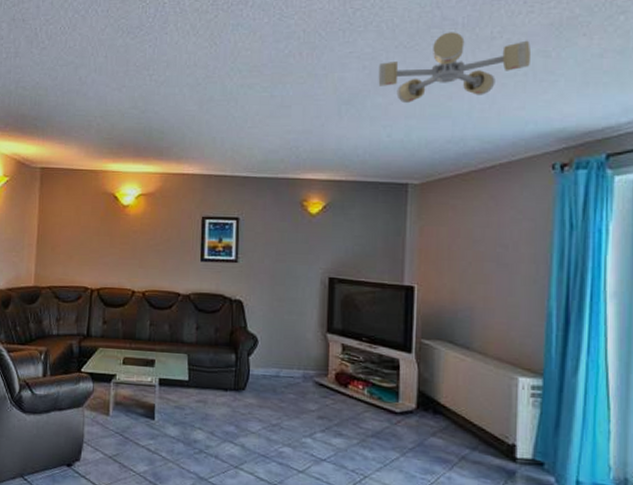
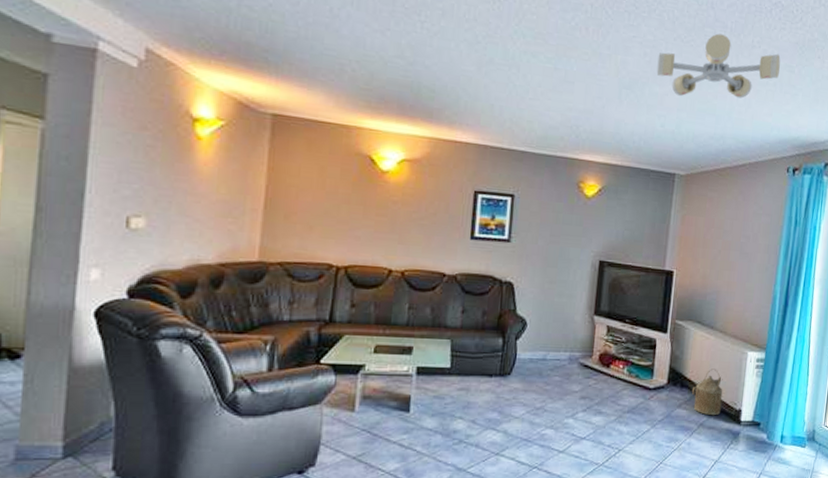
watering can: none [447,394,489,449] -> present [691,368,723,416]

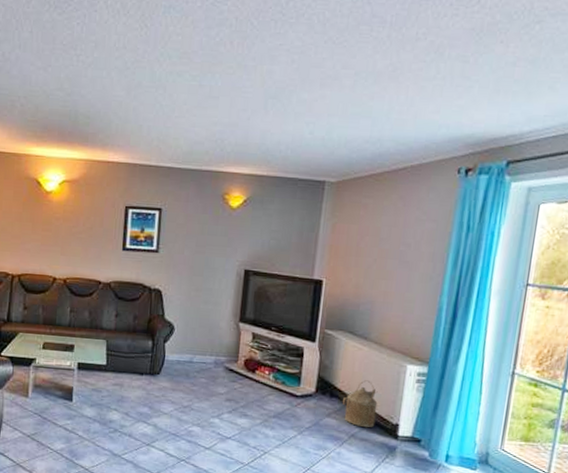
ceiling light: present [656,33,781,99] -> none [305,30,452,102]

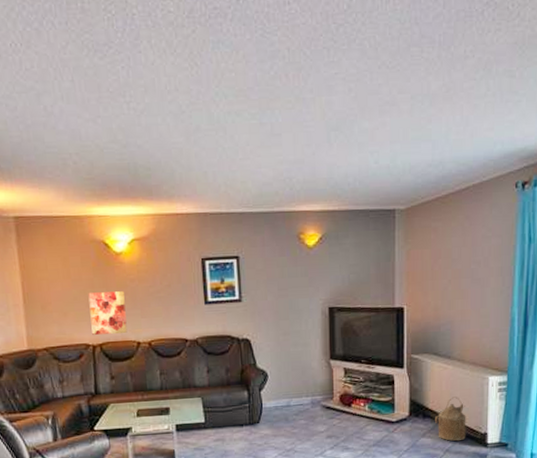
wall art: none [13,226,48,267] -> present [88,291,128,335]

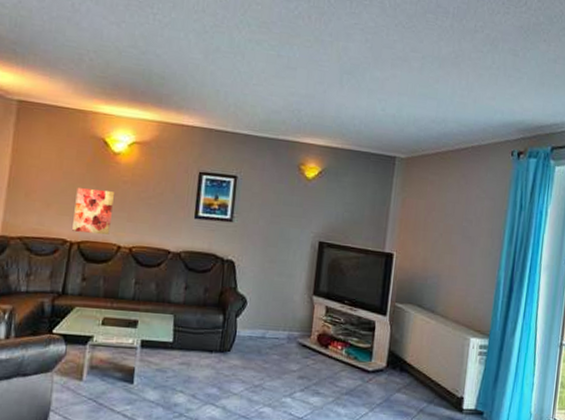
watering can: present [434,396,466,442] -> none [411,353,444,402]

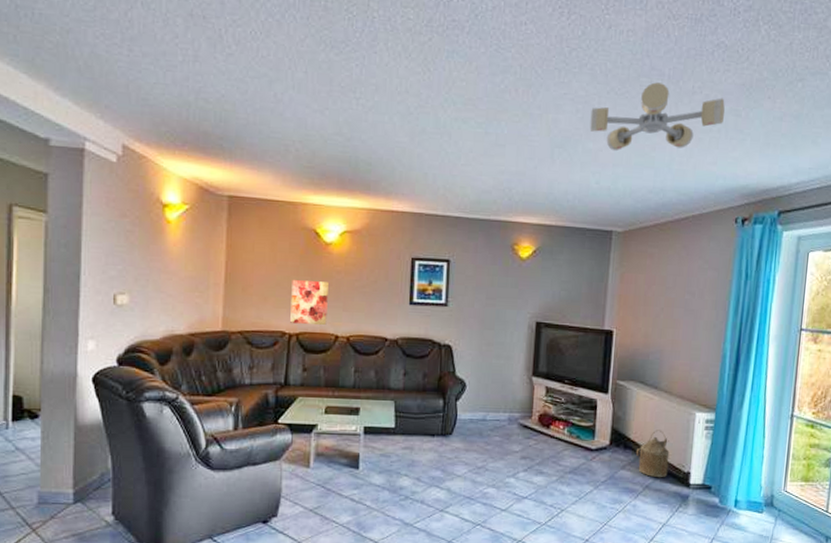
ceiling light: none [377,19,504,82] -> present [589,82,725,152]
watering can: none [411,353,444,402] -> present [635,430,670,478]

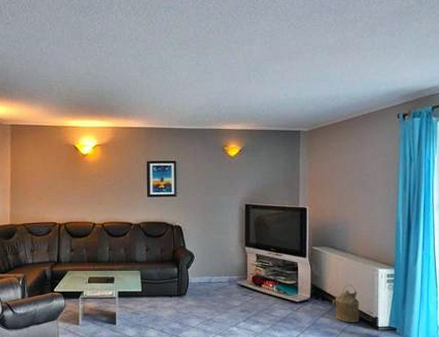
wall art: present [290,280,328,325] -> none [59,184,86,216]
ceiling light: present [589,82,725,152] -> none [276,16,381,70]

